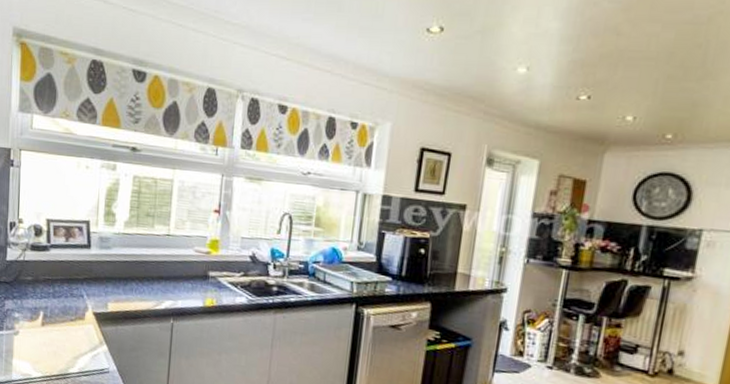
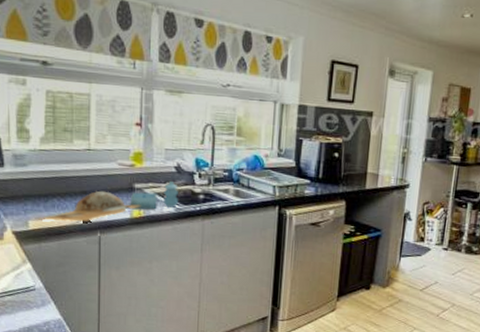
chopping board: none [117,276,214,308] -> present [38,190,141,222]
soap dispenser: none [203,271,252,299] -> present [130,182,179,210]

